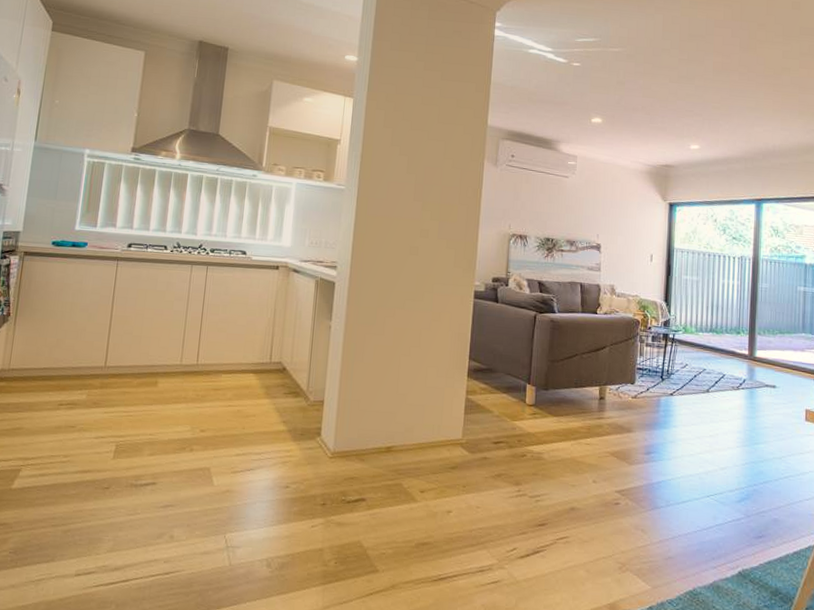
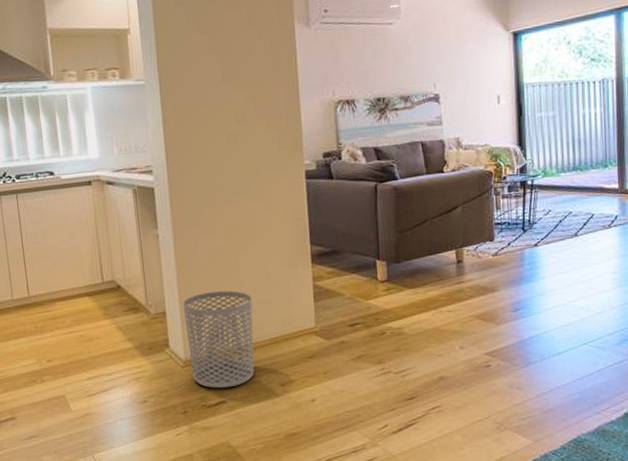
waste bin: none [338,388,407,486] -> present [183,290,254,389]

